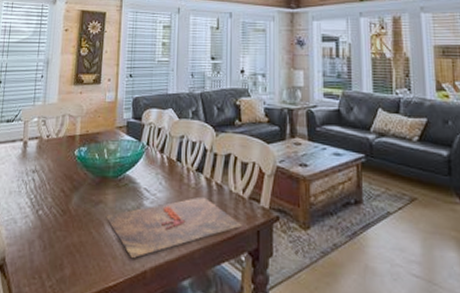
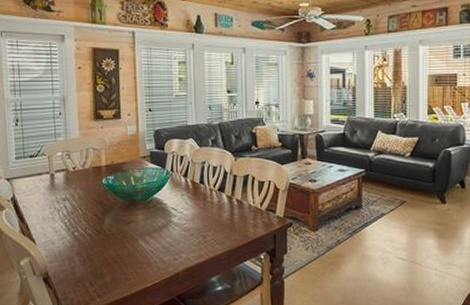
placemat: present [105,196,242,258] -> none [138,211,261,263]

